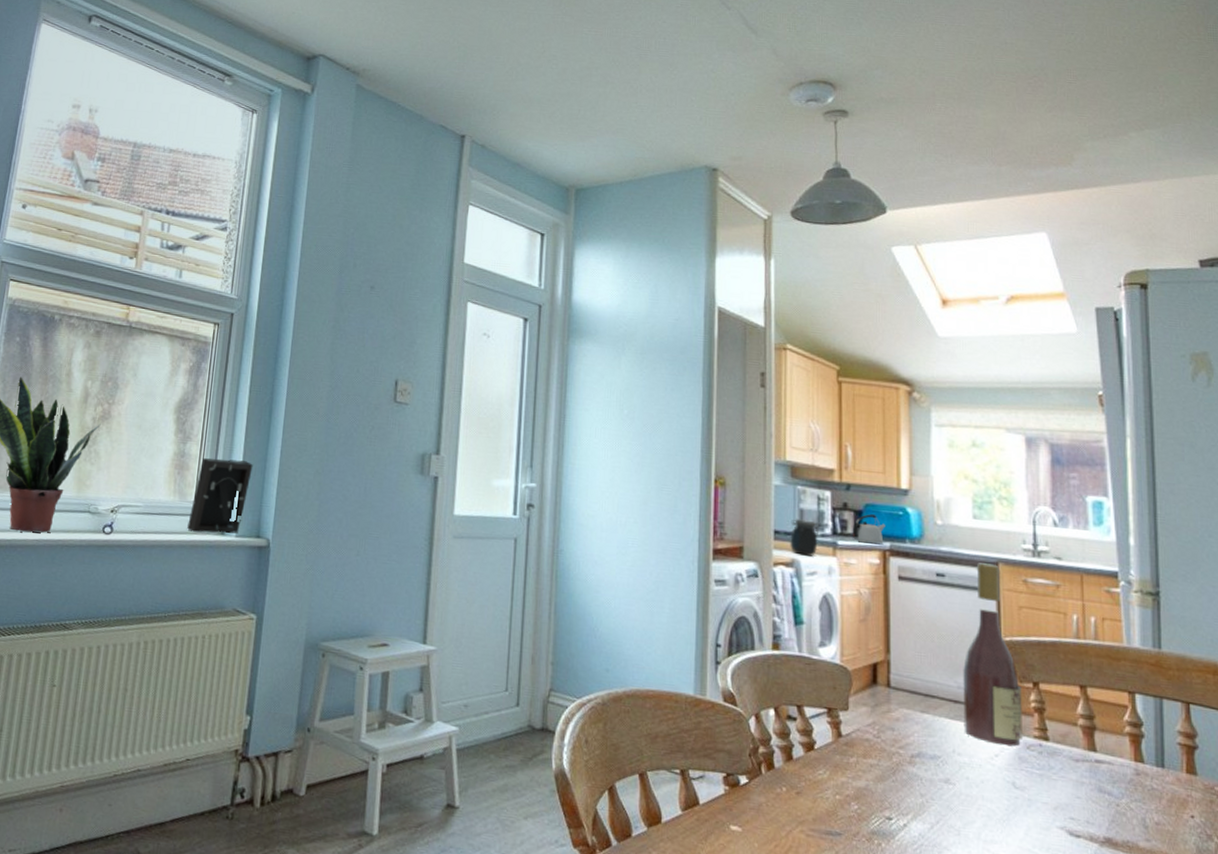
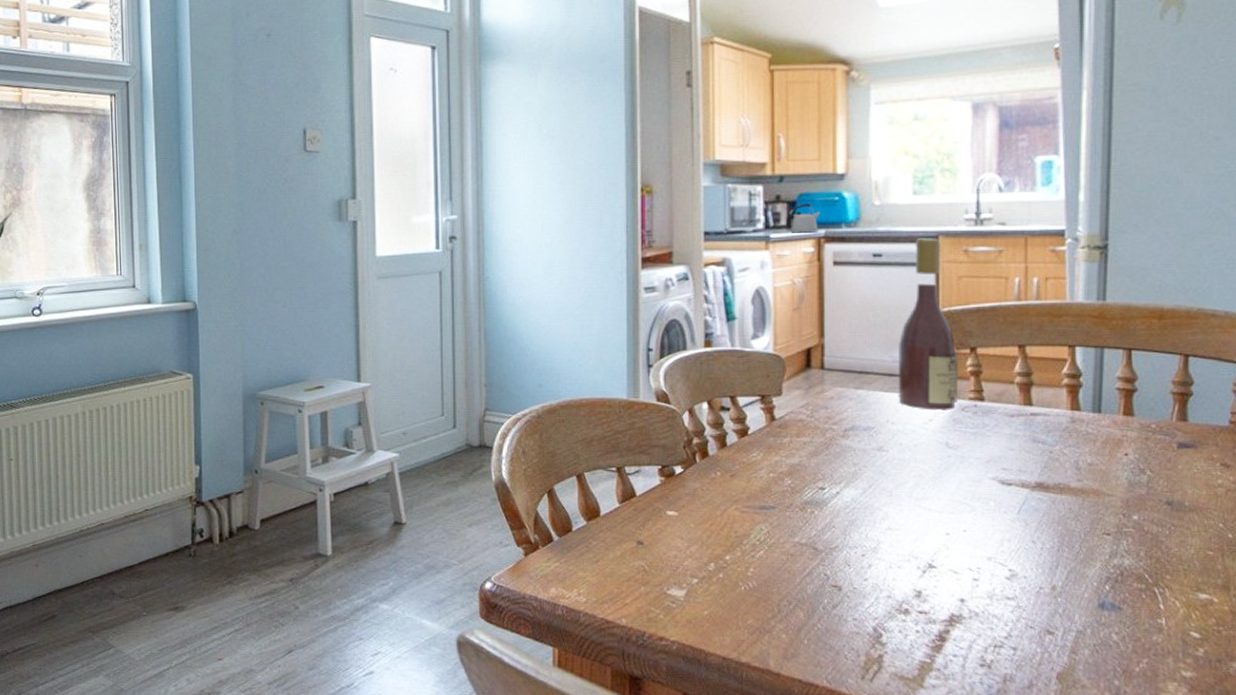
picture frame: present [187,458,253,534] -> none [113,229,170,305]
jar: present [790,518,820,556] -> none [721,216,751,253]

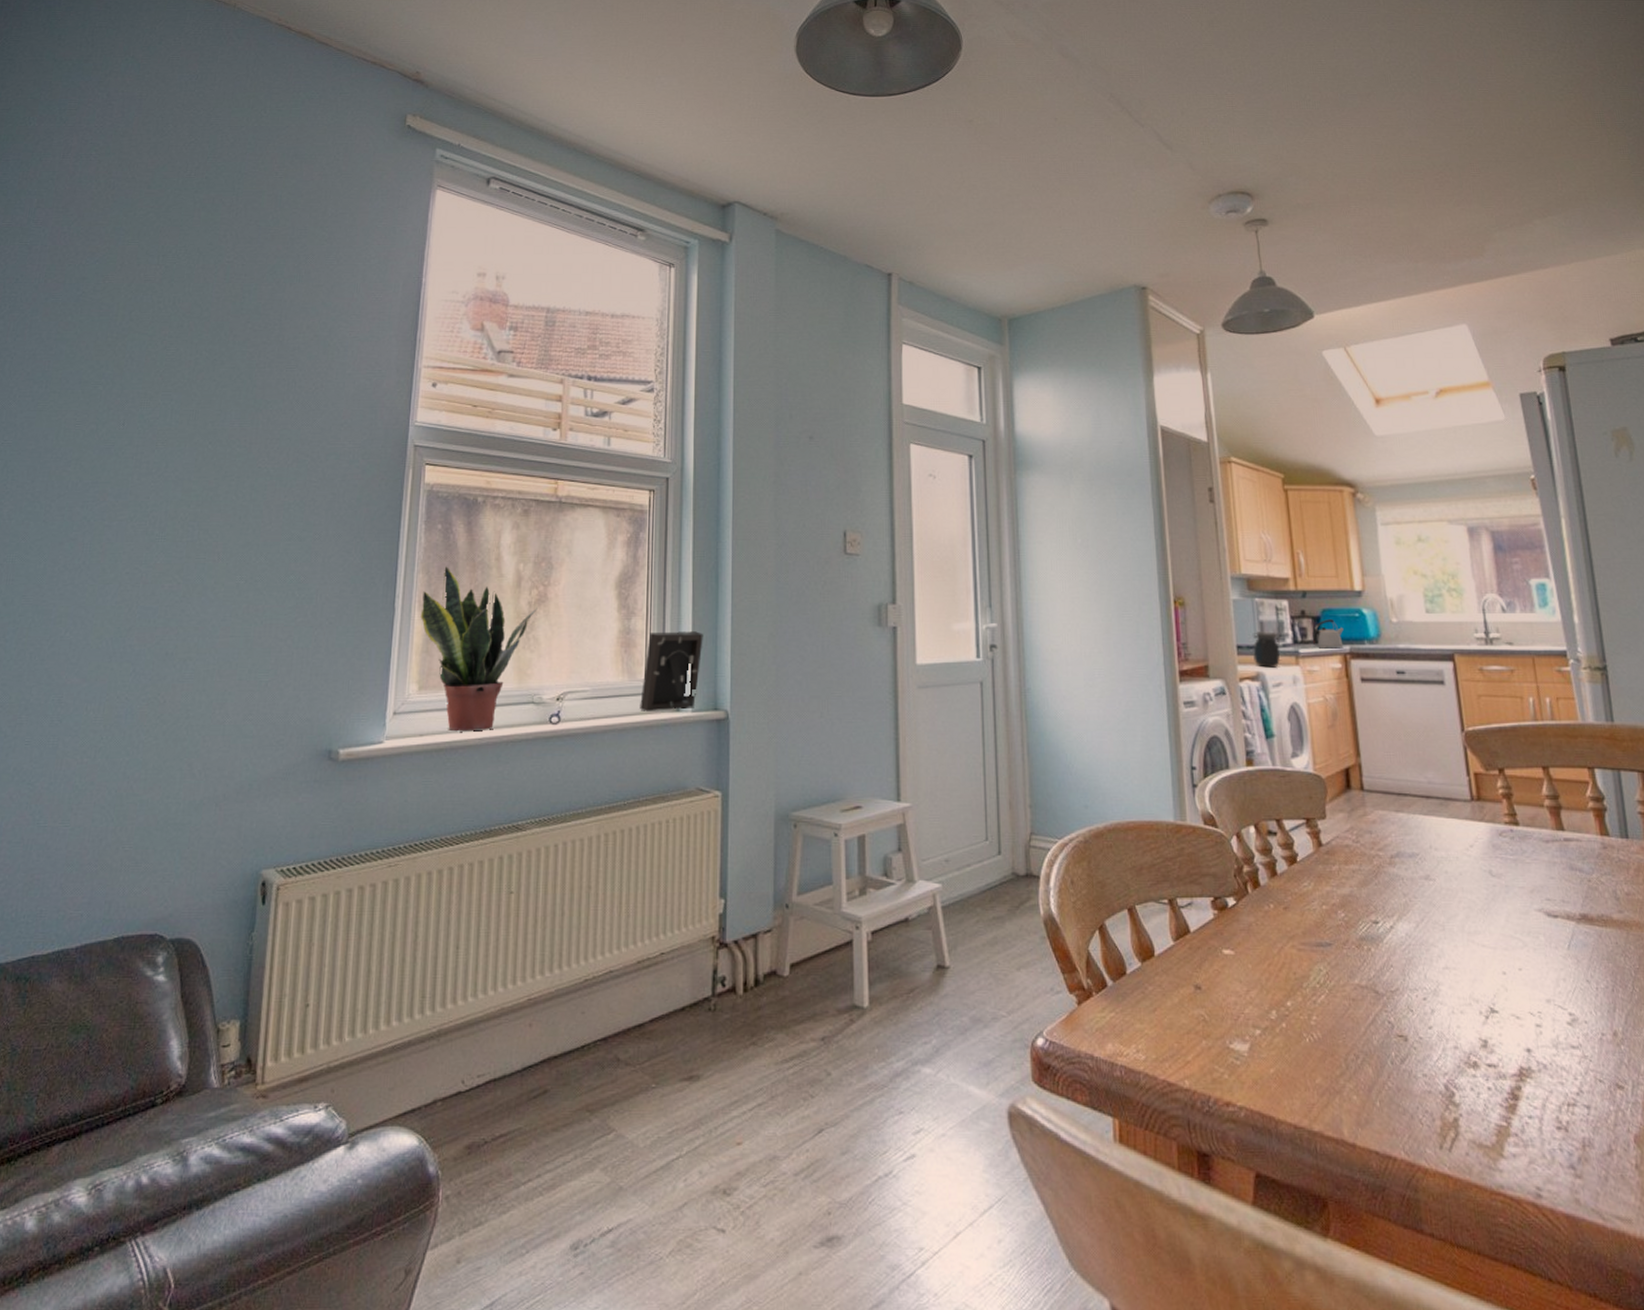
picture frame: none [113,229,170,305] -> present [640,631,703,713]
jar: none [721,216,751,253] -> present [1252,630,1281,668]
wine bottle: present [898,238,958,410] -> none [1431,656,1494,835]

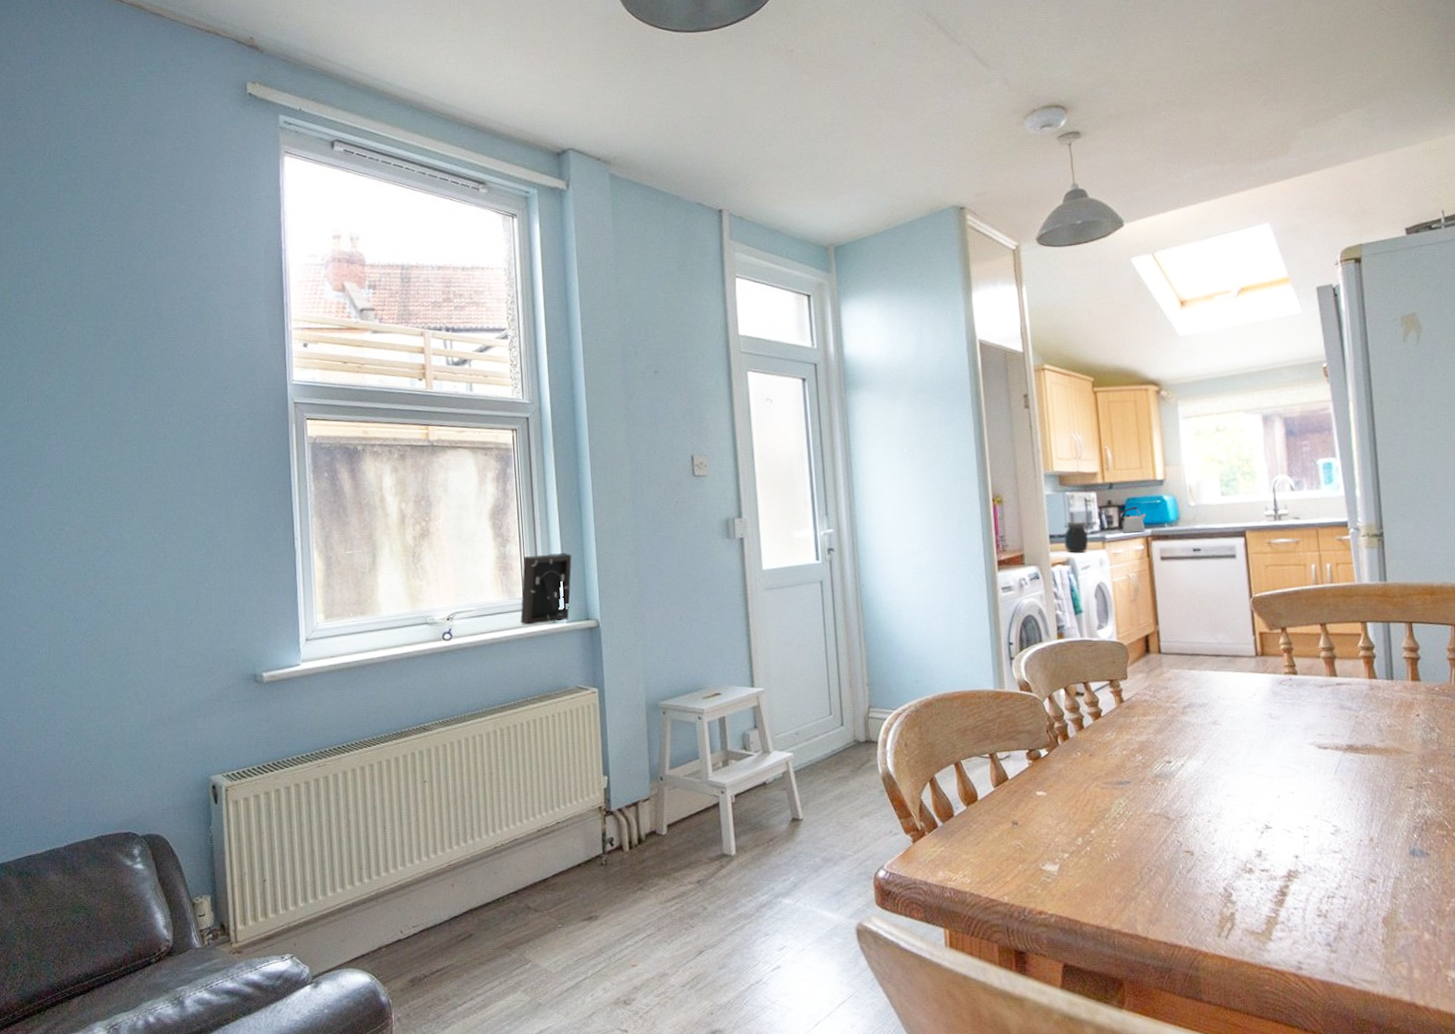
potted plant: present [420,566,538,732] -> none [318,509,422,652]

